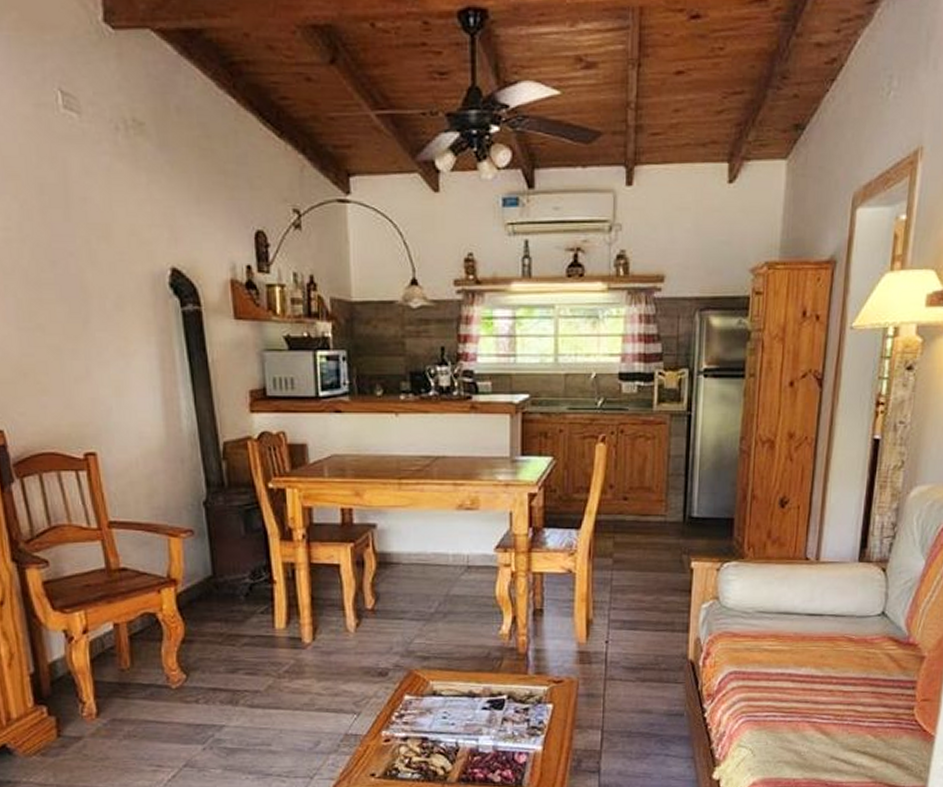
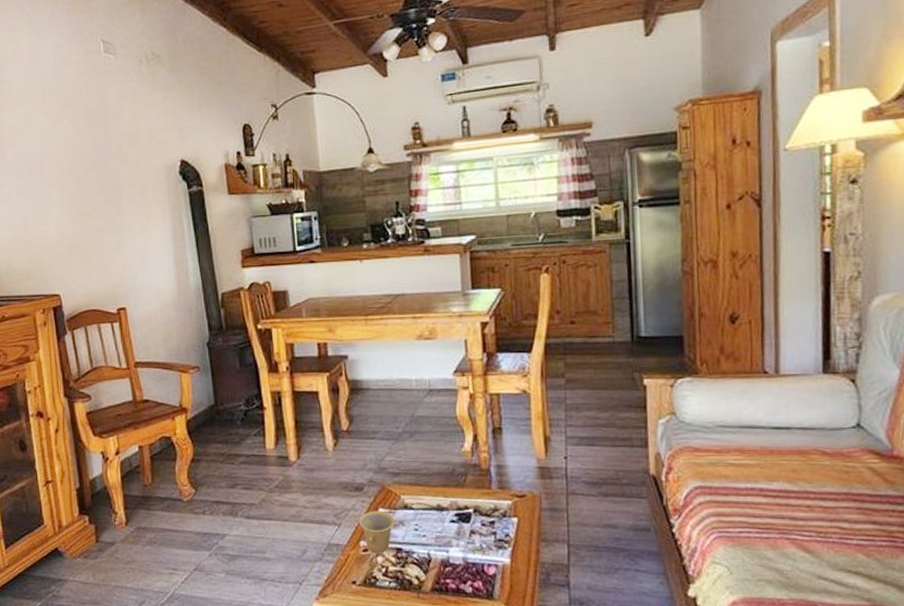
cup: none [381,698,422,744] -> present [358,511,396,554]

